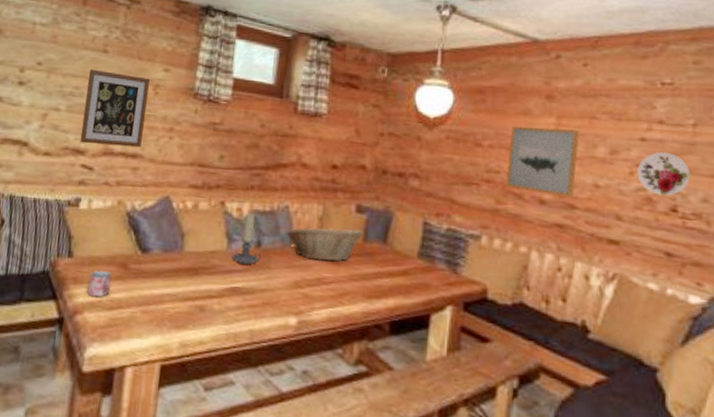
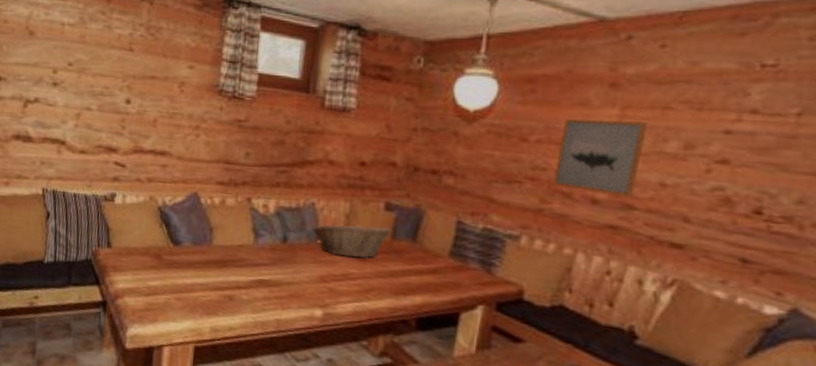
wall art: present [80,69,150,148] -> none [112,68,175,146]
mug: present [86,270,112,298] -> none [125,260,148,285]
candle holder: present [231,213,261,265] -> none [258,209,287,259]
decorative plate: present [637,151,691,196] -> none [715,146,786,196]

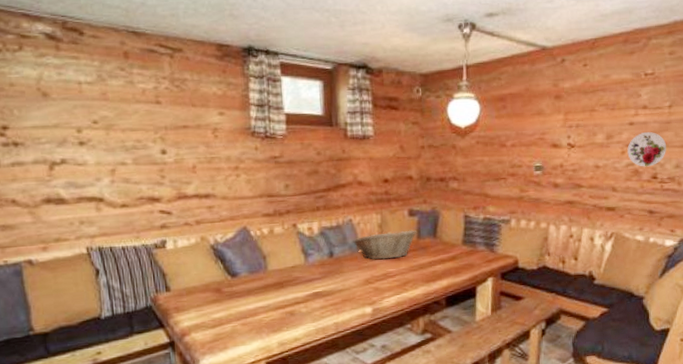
wall art: present [553,119,647,198] -> none [527,122,583,179]
decorative plate: none [715,146,786,196] -> present [627,131,667,167]

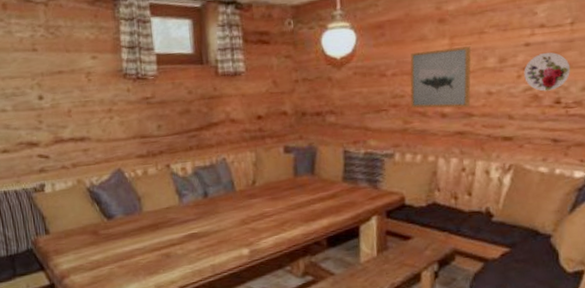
fruit basket: present [353,230,417,260] -> none [227,167,294,200]
wall art: none [527,122,583,179] -> present [410,46,471,108]

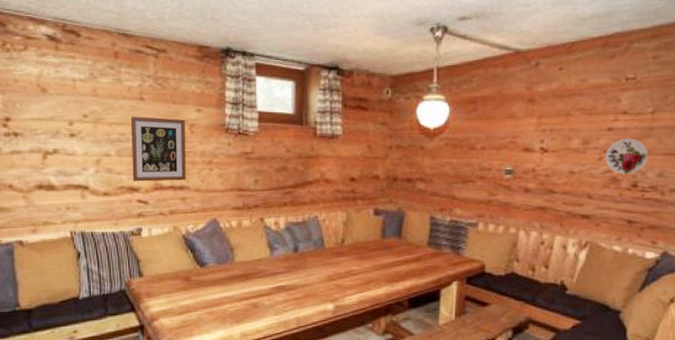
wall art: none [24,68,86,137] -> present [130,116,186,182]
wall art: present [410,46,471,108] -> none [497,127,557,184]

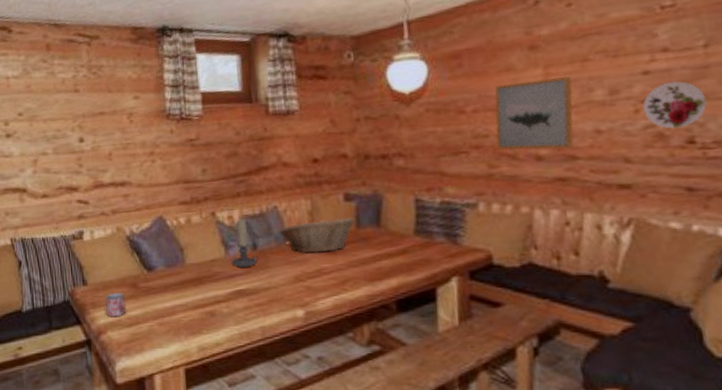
wall art: present [130,116,186,182] -> none [65,108,127,181]
mug: none [158,284,179,306] -> present [105,292,127,318]
candle holder: none [275,225,299,267] -> present [231,219,259,268]
fruit basket: none [318,229,382,257] -> present [279,217,356,254]
wall art: none [497,127,557,184] -> present [494,76,574,150]

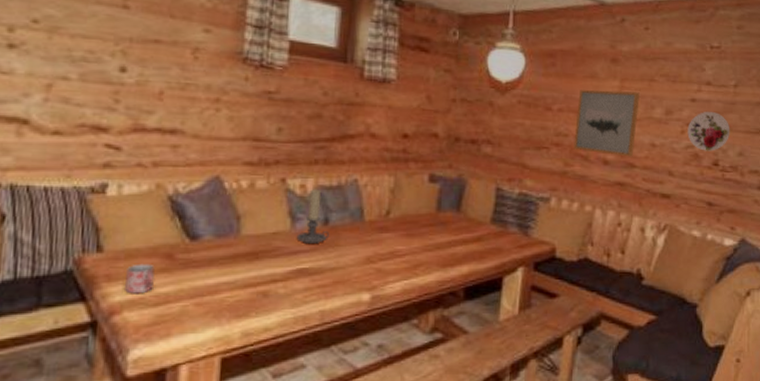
fruit basket: present [279,217,356,254] -> none [356,198,437,234]

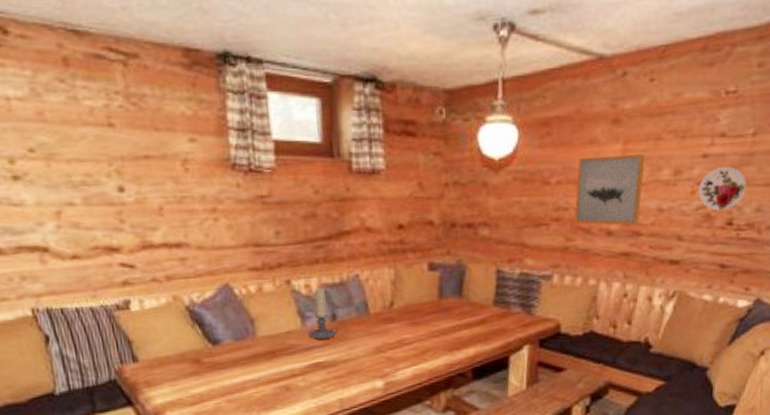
mug: present [123,263,156,294] -> none [162,369,189,397]

